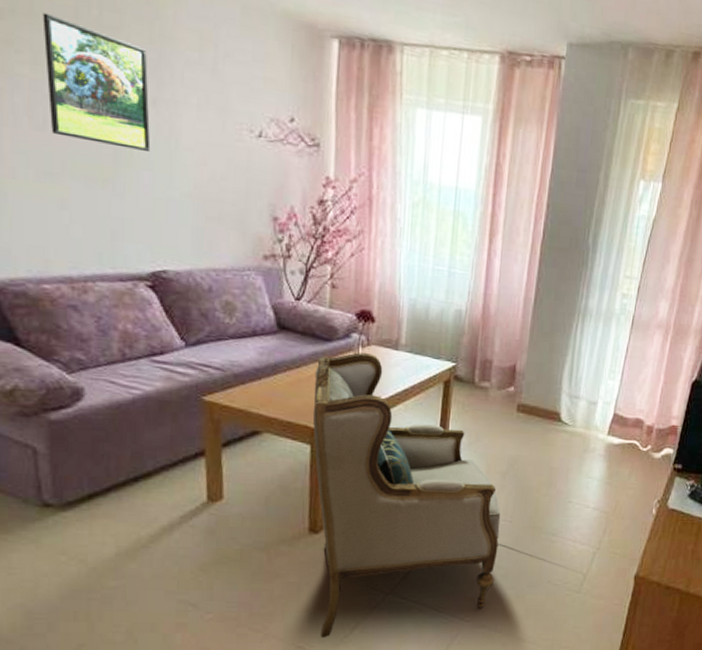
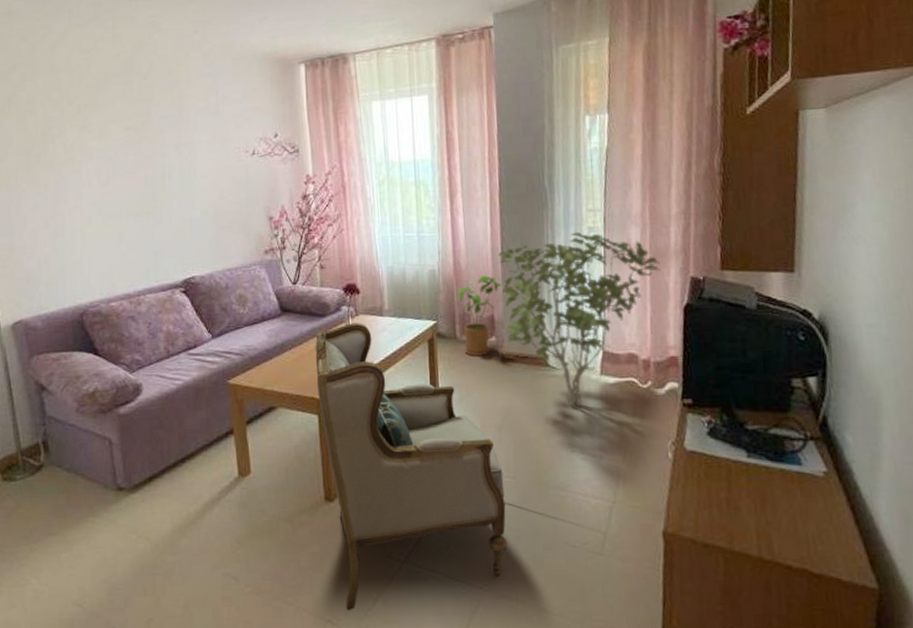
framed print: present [42,12,151,153] -> none [104,100,177,187]
house plant: none [480,324,529,404] -> present [458,275,502,356]
shrub: none [525,296,680,462] -> present [497,231,660,407]

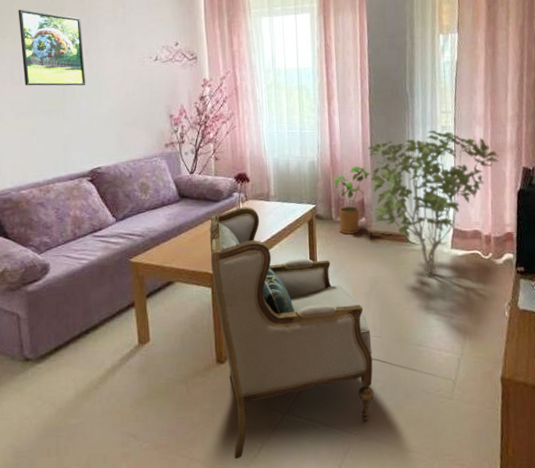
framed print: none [104,100,177,187] -> present [18,9,86,86]

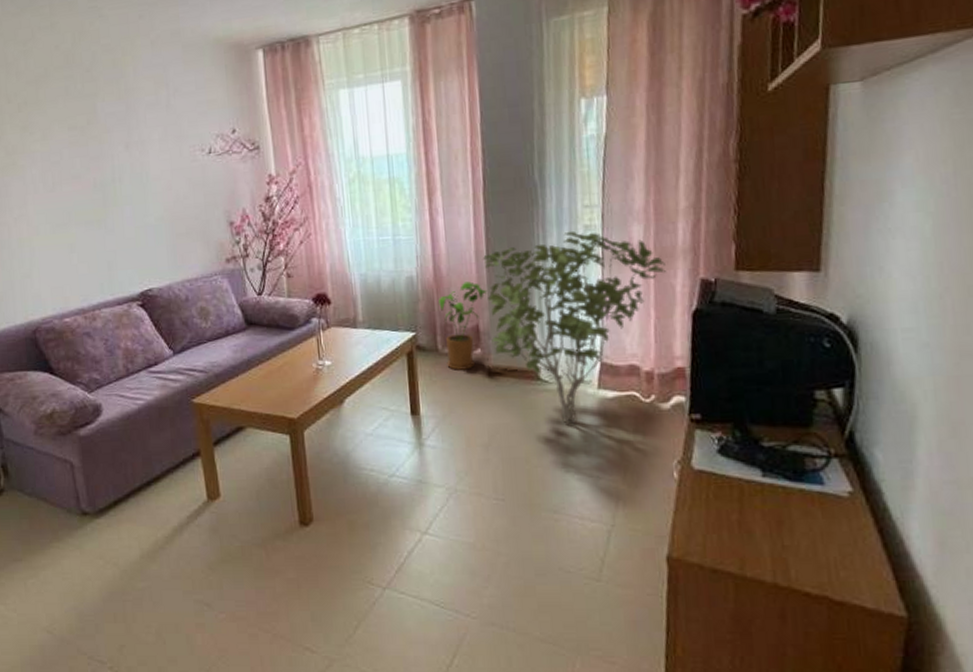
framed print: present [18,9,86,86] -> none [45,97,129,193]
armchair: present [209,207,374,460] -> none [284,336,496,639]

